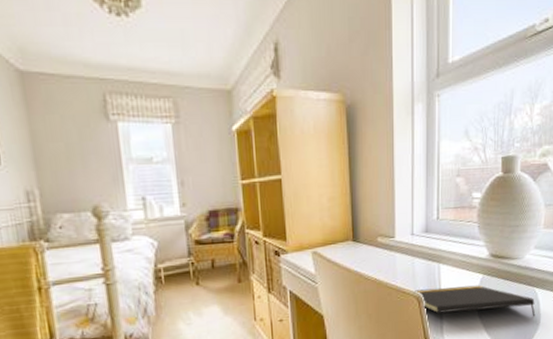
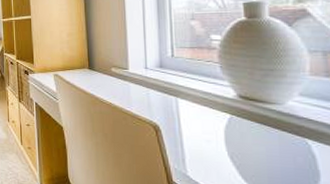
notepad: present [415,285,536,316] -> none [151,119,311,171]

